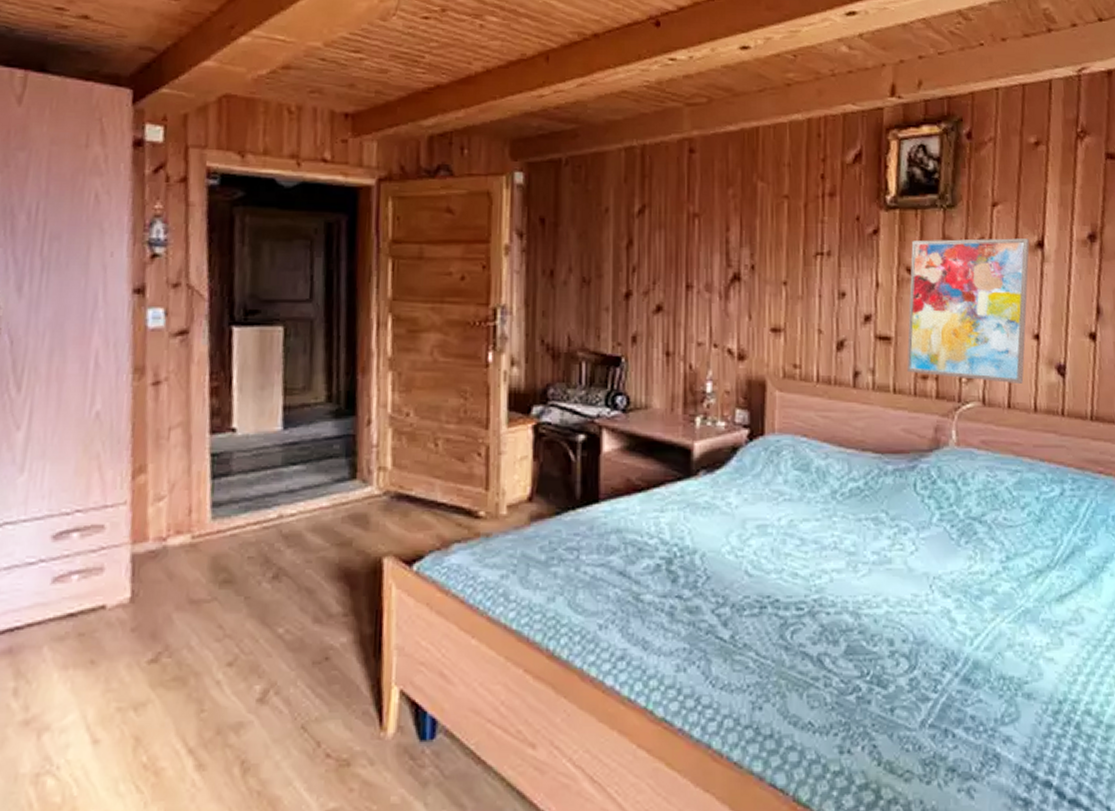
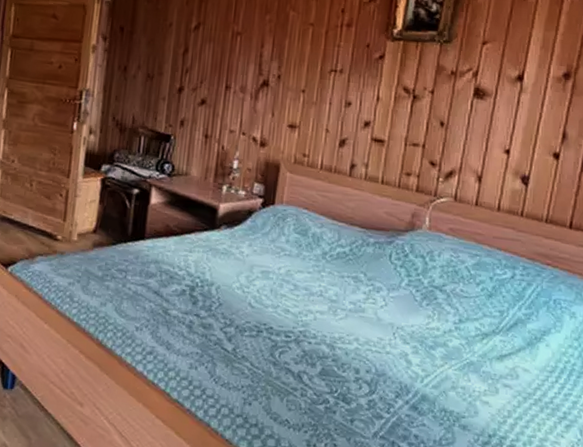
wall art: present [907,238,1030,384] -> none [395,66,512,187]

